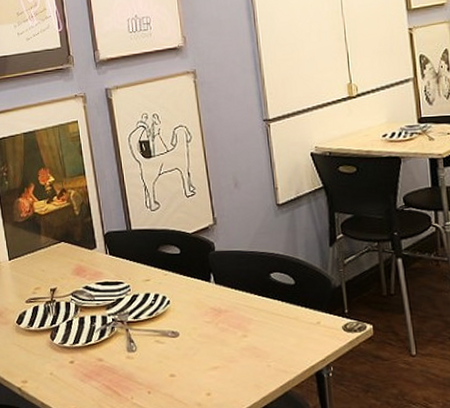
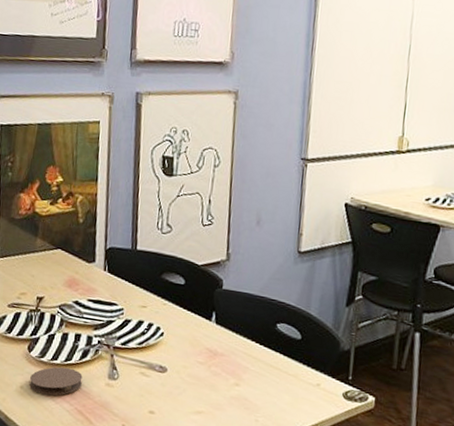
coaster: none [57,348,105,377] -> present [29,367,83,396]

